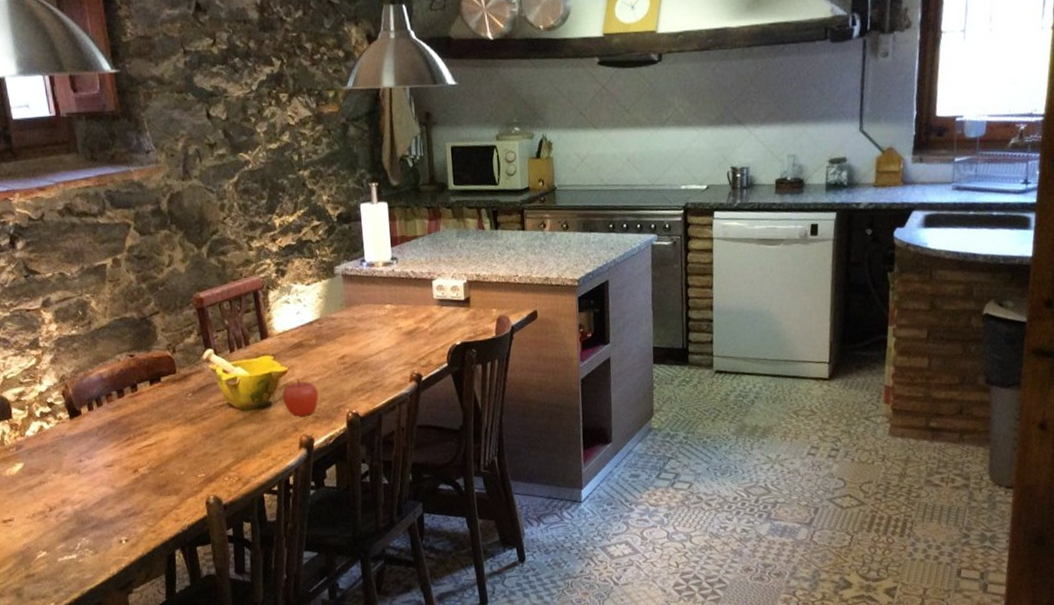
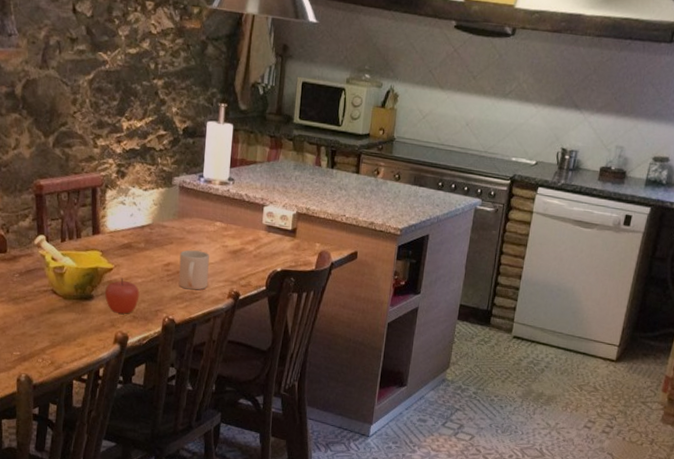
mug: none [353,337,388,380] -> present [178,250,209,290]

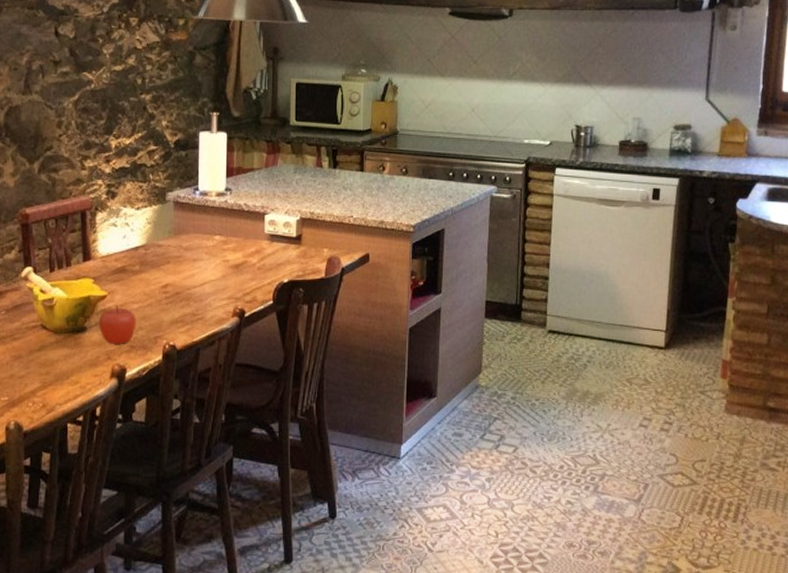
mug: present [178,250,209,290] -> none [178,268,211,311]

